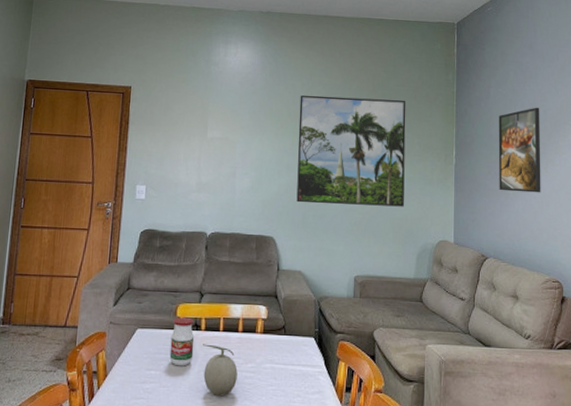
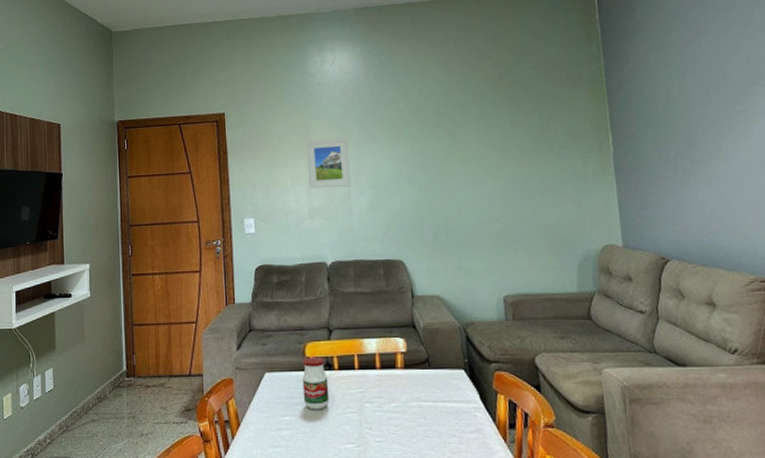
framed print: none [200,121,239,167] -> present [306,138,351,188]
fruit: present [203,344,238,396] -> none [338,384,382,440]
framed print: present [296,95,406,207] -> none [413,84,556,219]
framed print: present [498,107,541,193] -> none [663,70,732,178]

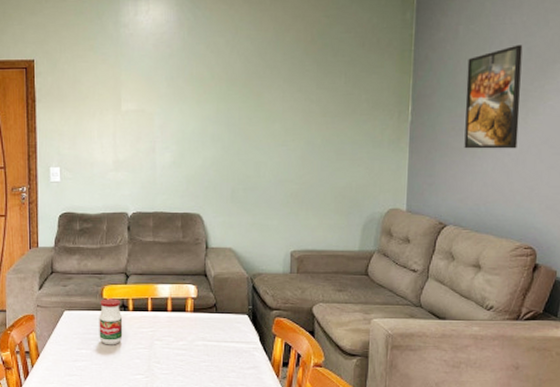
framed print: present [306,138,351,188] -> none [115,92,156,141]
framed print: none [663,70,732,178] -> present [464,44,523,149]

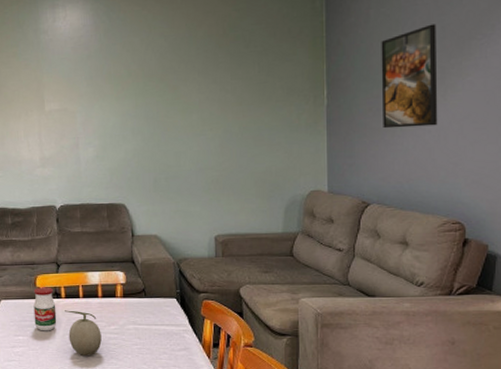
fruit: none [132,324,169,372] -> present [65,310,102,355]

